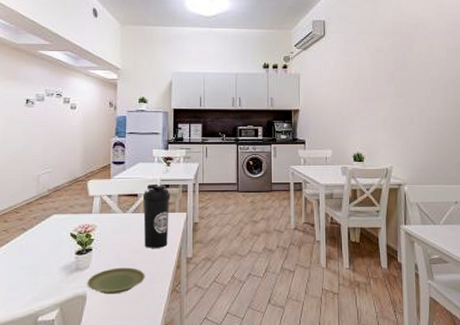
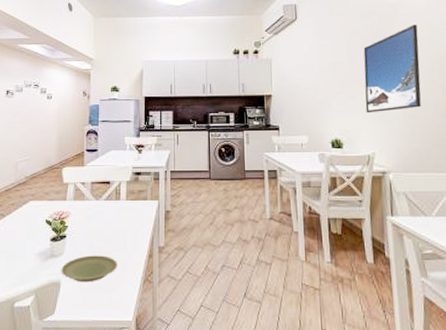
water bottle: present [142,183,171,248] -> none [115,171,142,236]
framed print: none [385,45,436,129] -> present [363,24,421,113]

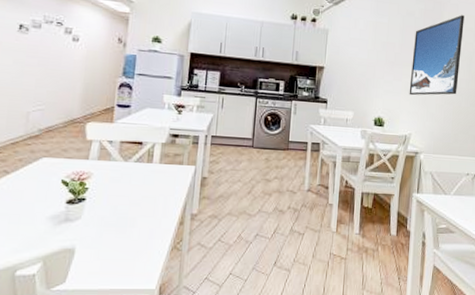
plate: present [61,255,118,283] -> none [76,220,144,250]

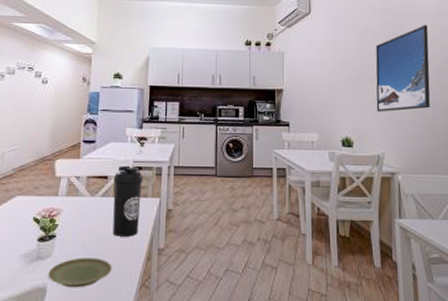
plate: none [76,220,144,250] -> present [48,257,112,288]
water bottle: none [145,132,180,202] -> present [112,165,143,237]

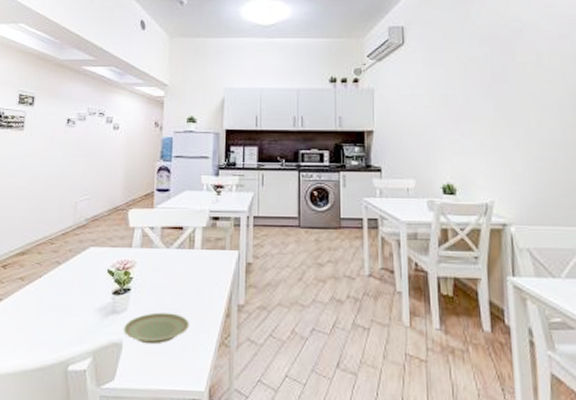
water bottle: present [112,165,143,237] -> none [188,215,221,292]
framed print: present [375,25,430,112] -> none [481,52,549,155]

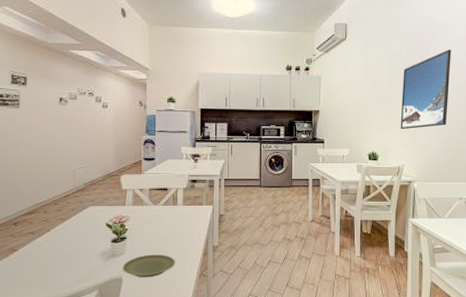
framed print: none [481,52,549,155] -> present [400,49,451,130]

